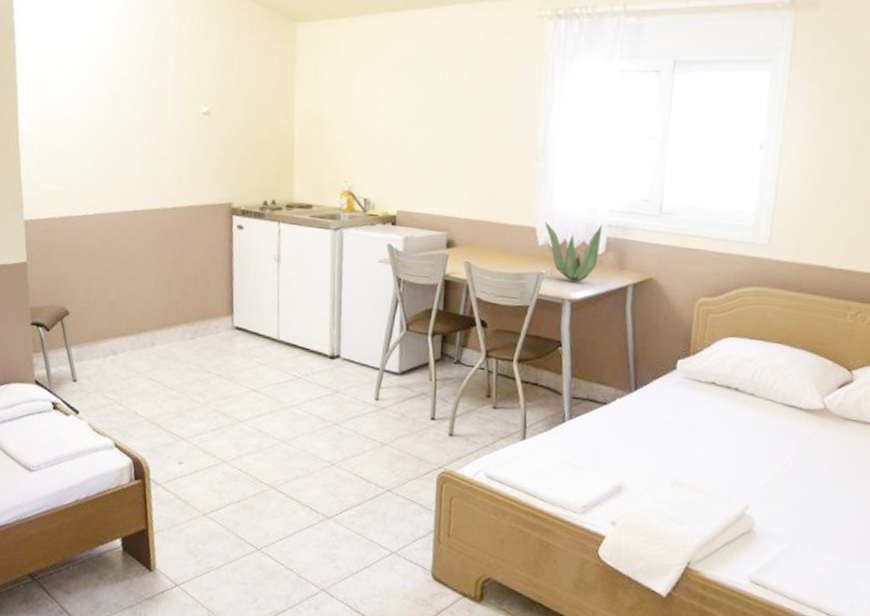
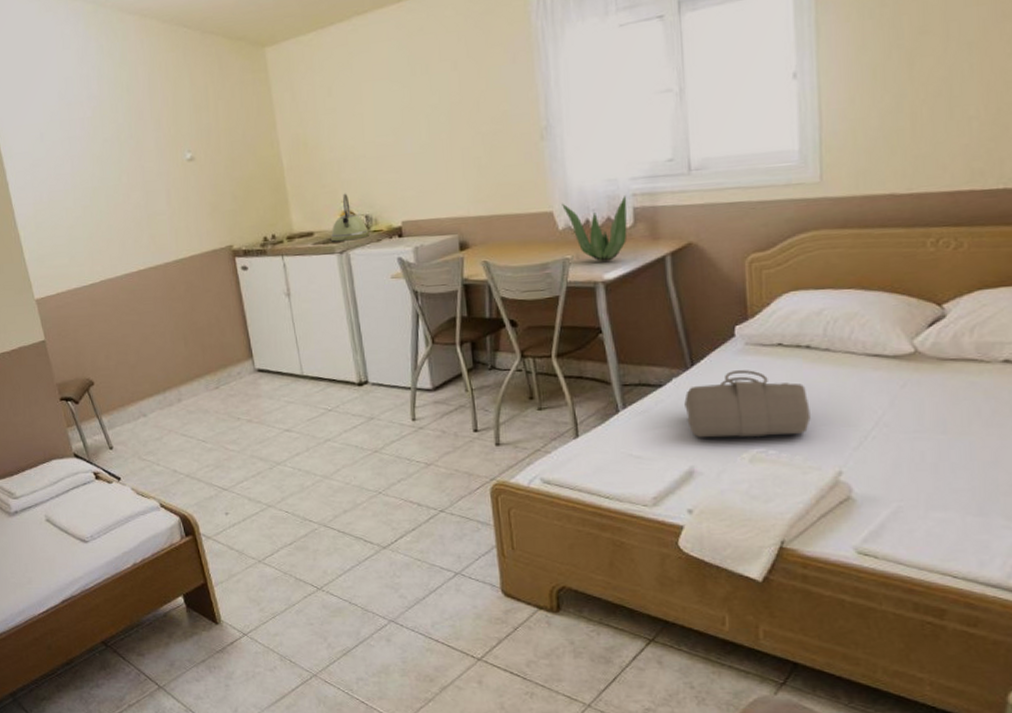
kettle: none [327,174,365,221] -> present [330,193,369,242]
handbag: none [623,400,730,467] -> present [684,370,811,438]

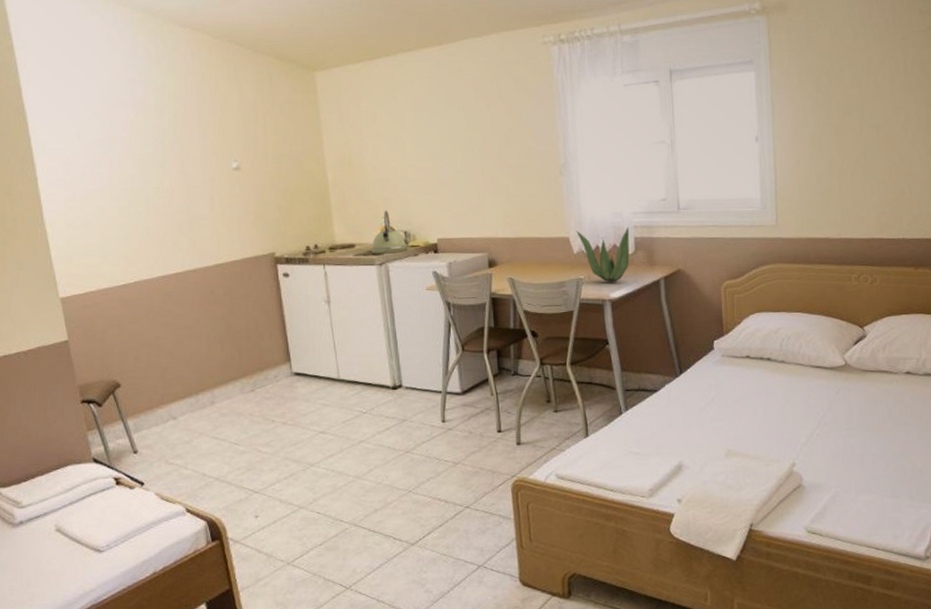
handbag: present [684,370,811,438] -> none [675,378,771,437]

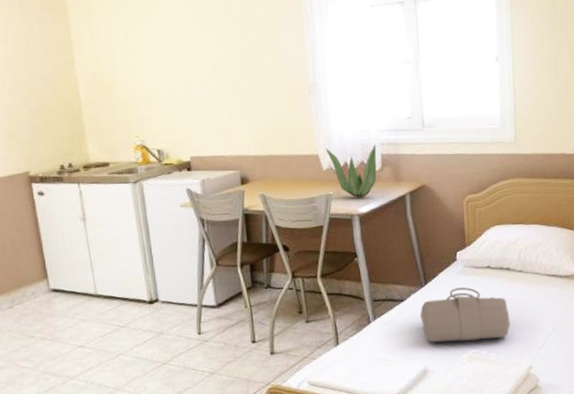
kettle: present [370,210,407,254] -> none [124,129,161,173]
handbag: none [675,378,771,437] -> present [420,287,510,343]

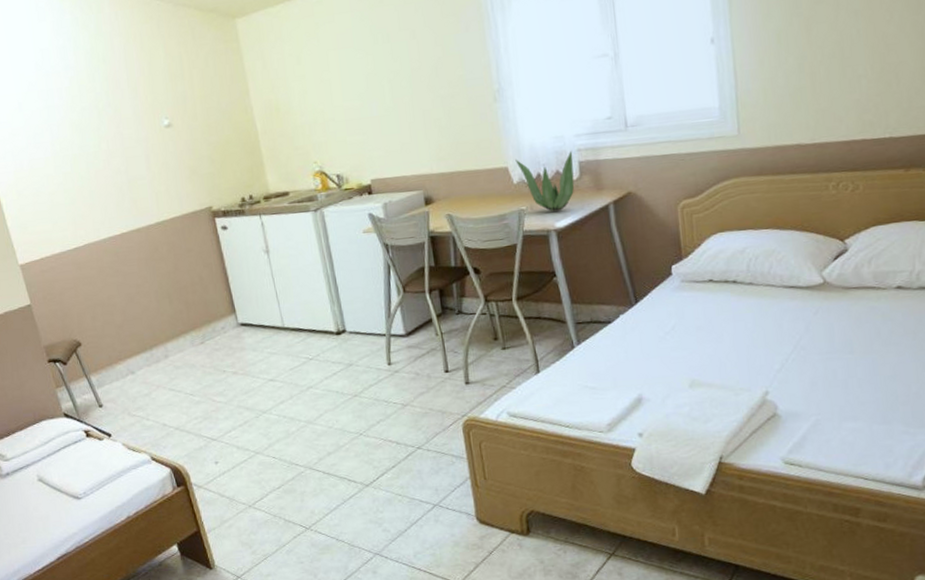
handbag: present [420,287,510,343] -> none [631,304,740,368]

